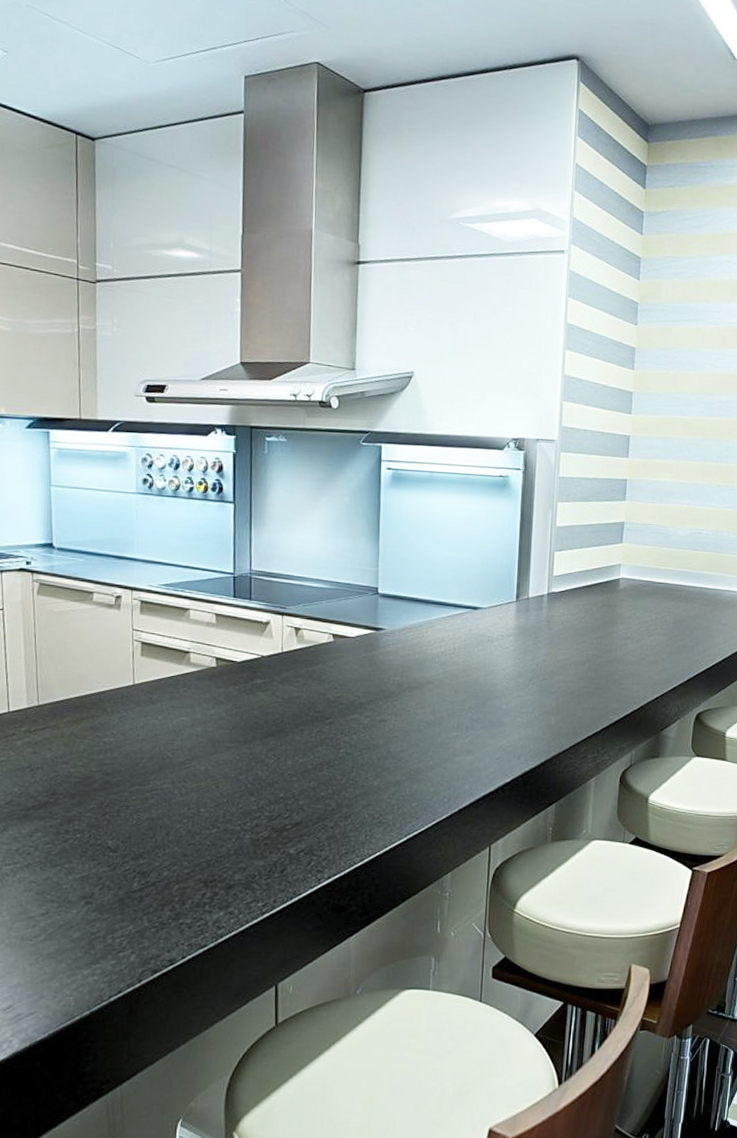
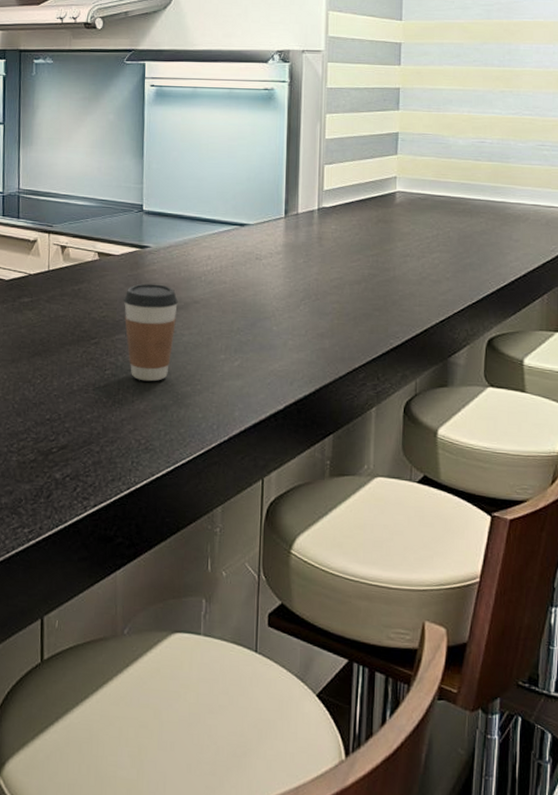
coffee cup: none [358,665,412,759] -> present [123,283,178,382]

